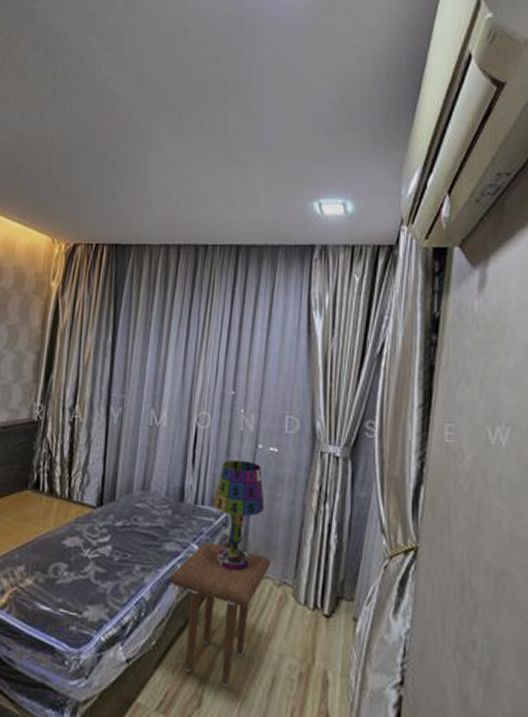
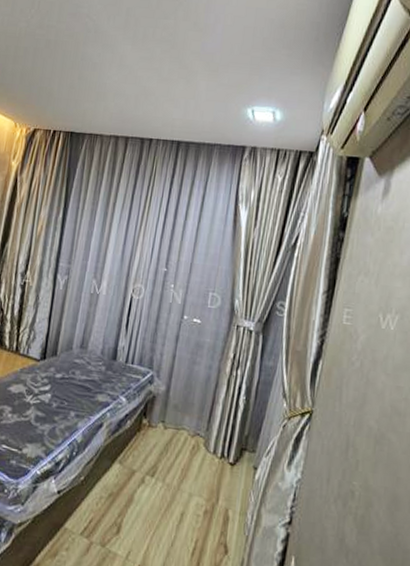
side table: present [169,541,272,688] -> none [99,395,188,519]
table lamp: present [212,459,265,571] -> none [141,327,186,422]

